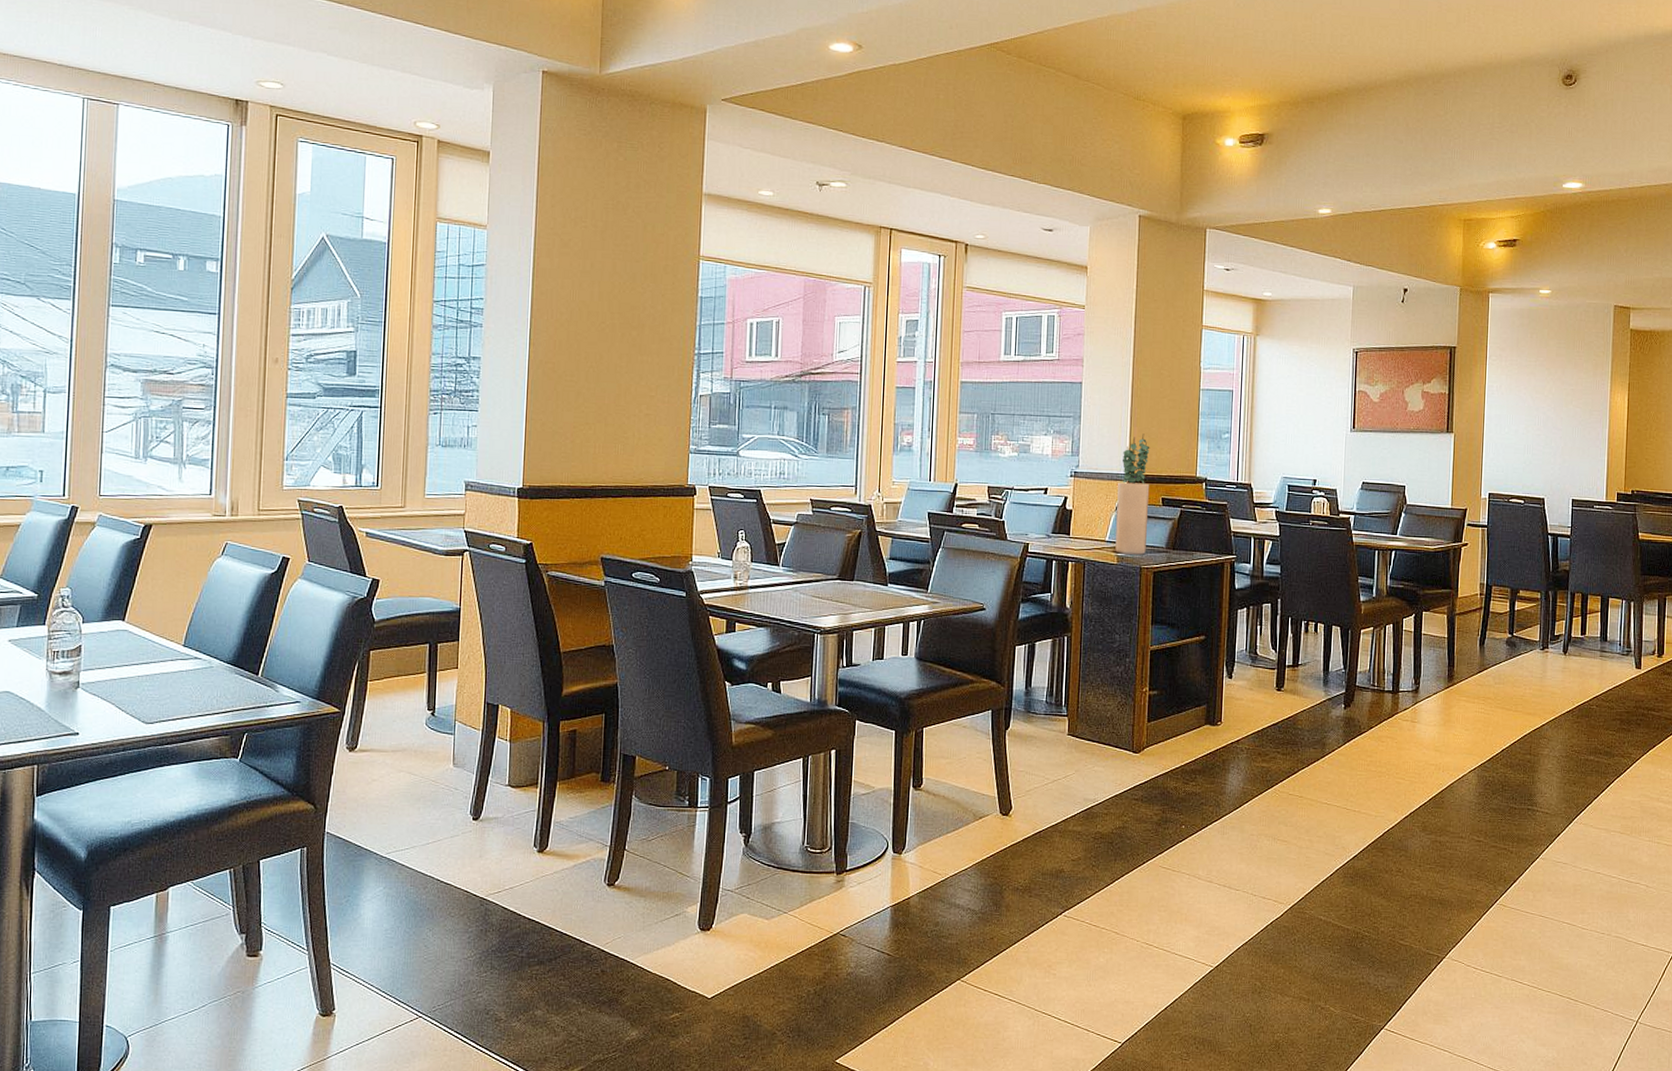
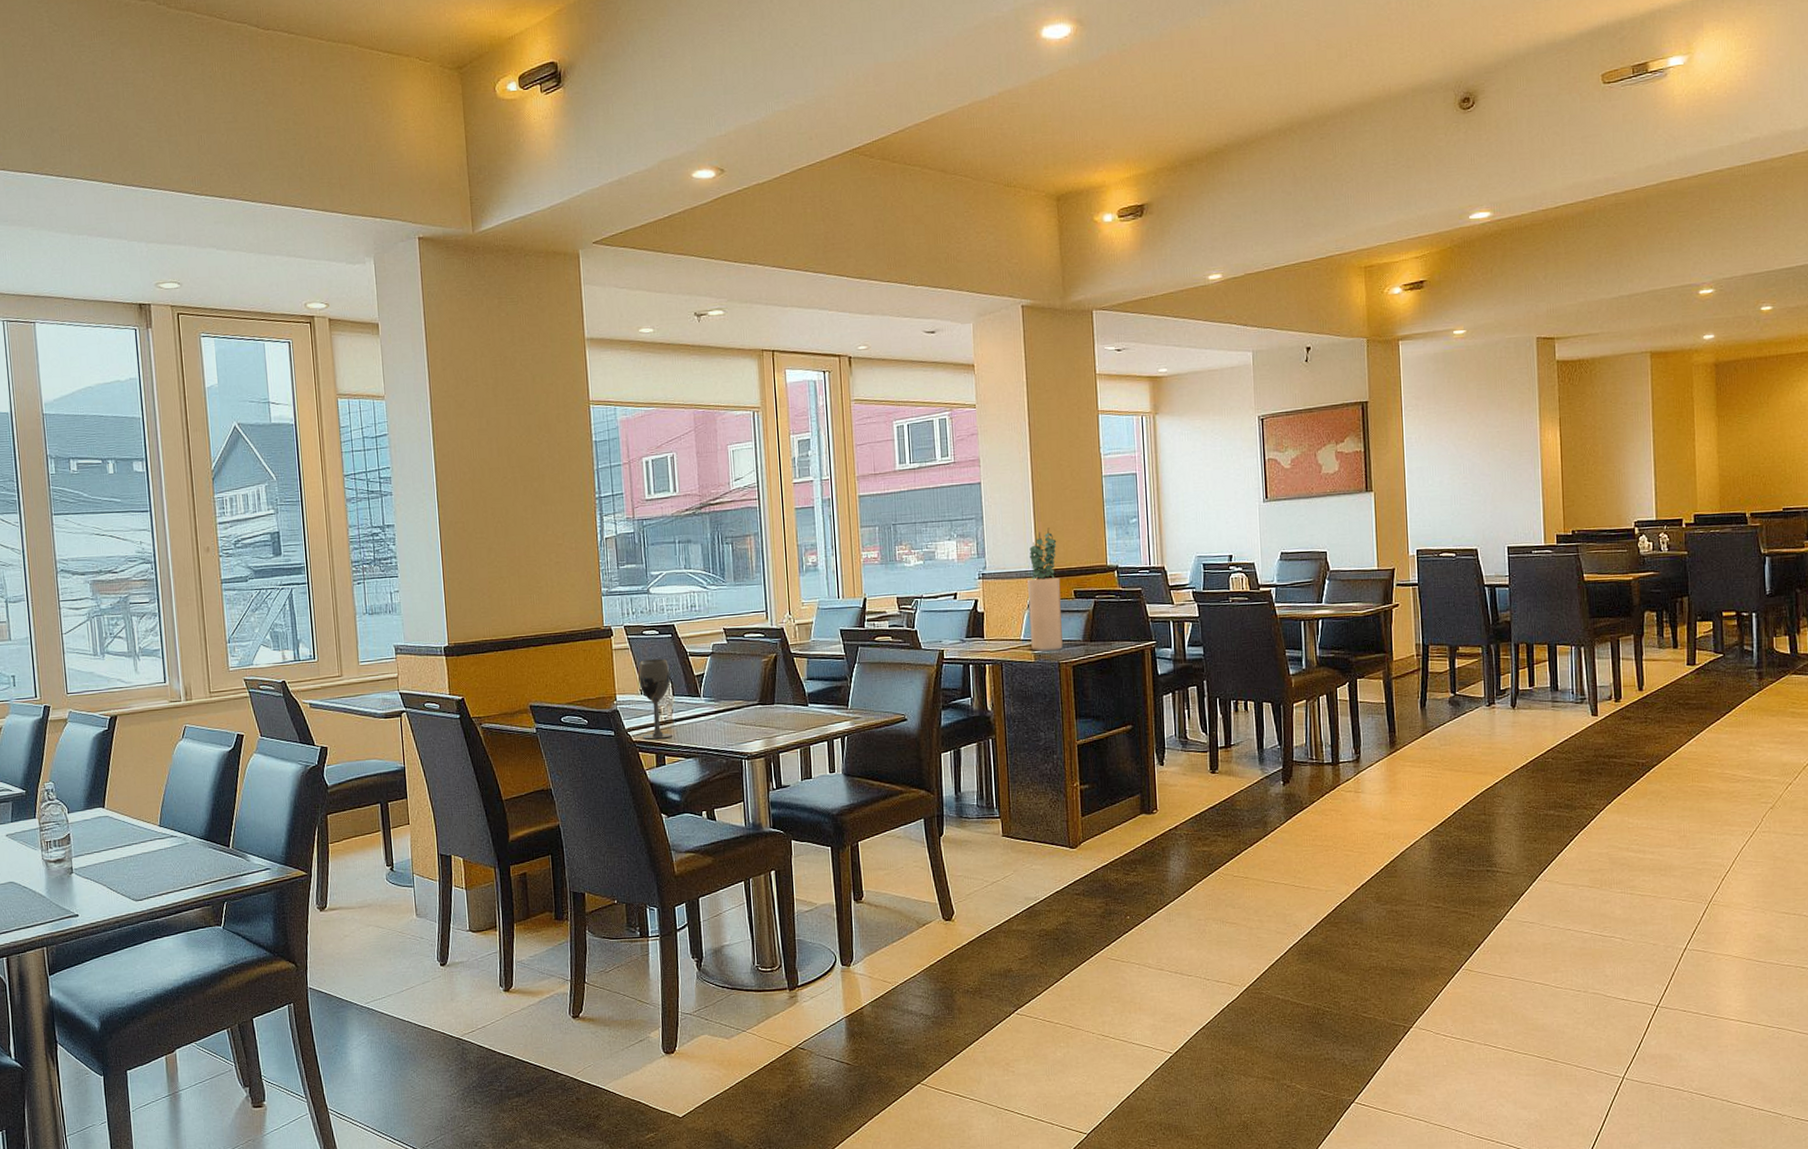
wine glass: none [715,522,751,605] -> present [637,658,672,740]

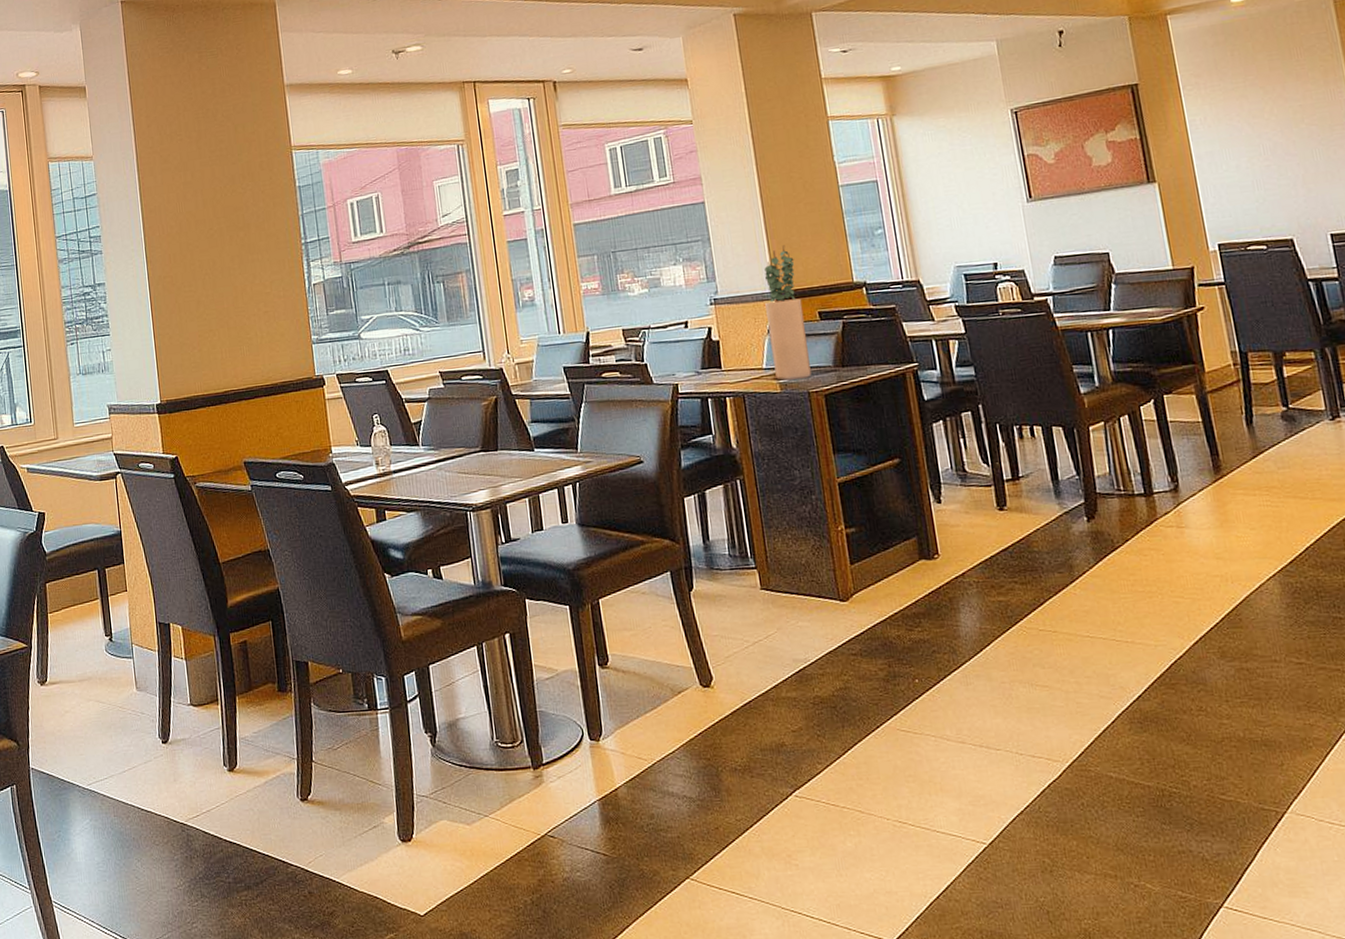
wine glass: present [637,658,672,740] -> none [352,406,392,494]

